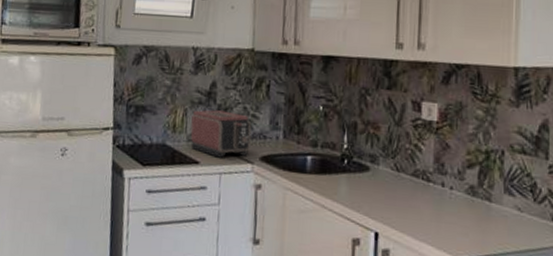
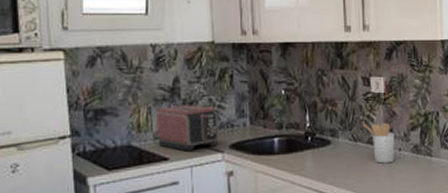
utensil holder: none [408,152,447,202] -> present [362,122,395,164]

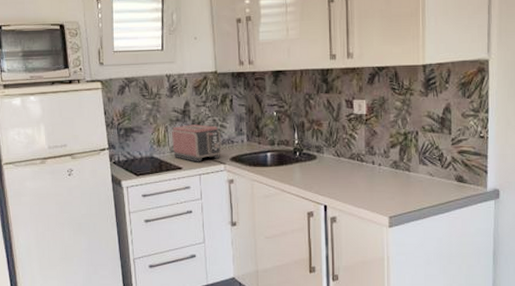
utensil holder: present [362,122,395,164] -> none [345,140,376,177]

